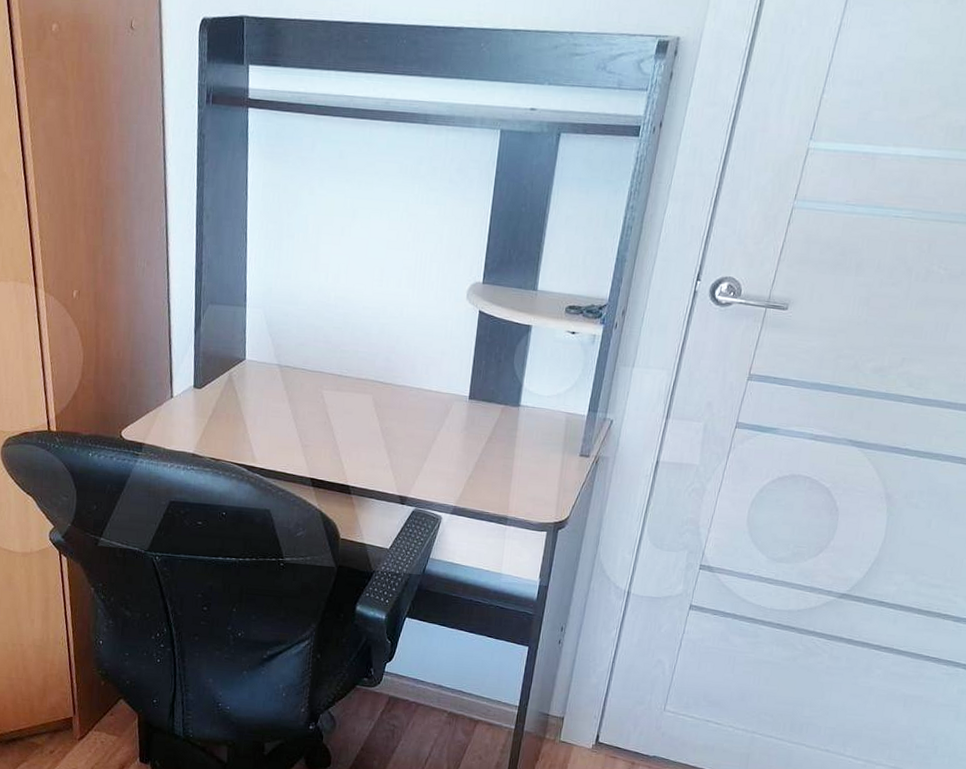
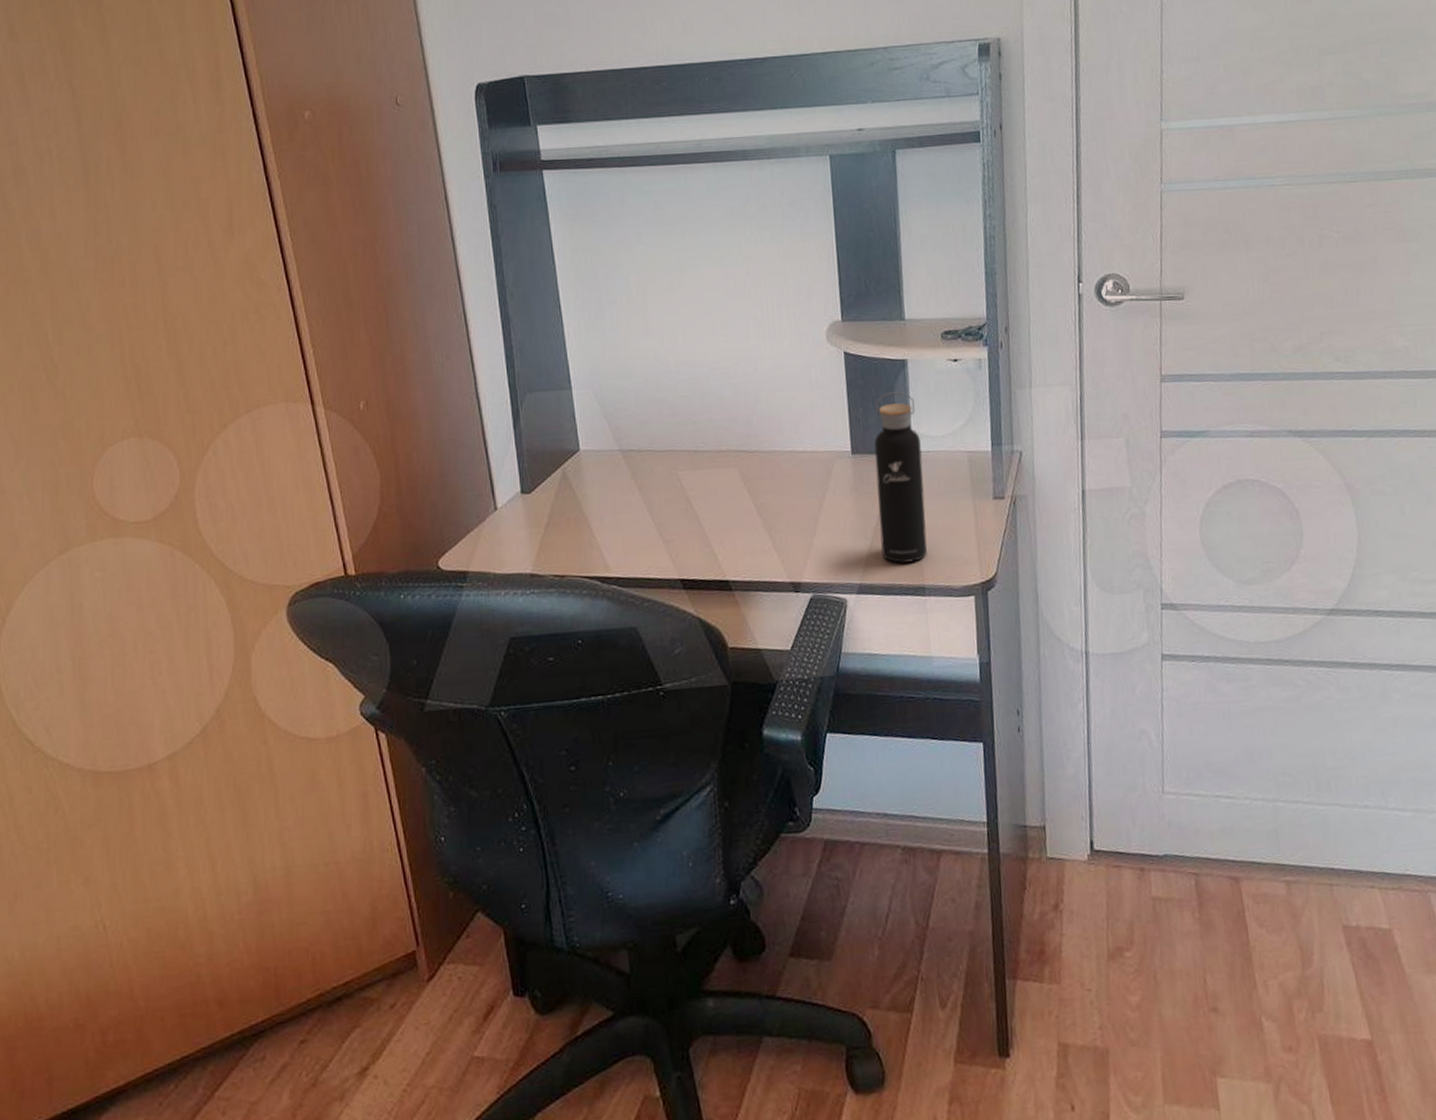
water bottle: none [477,351,531,496] -> present [874,391,928,563]

